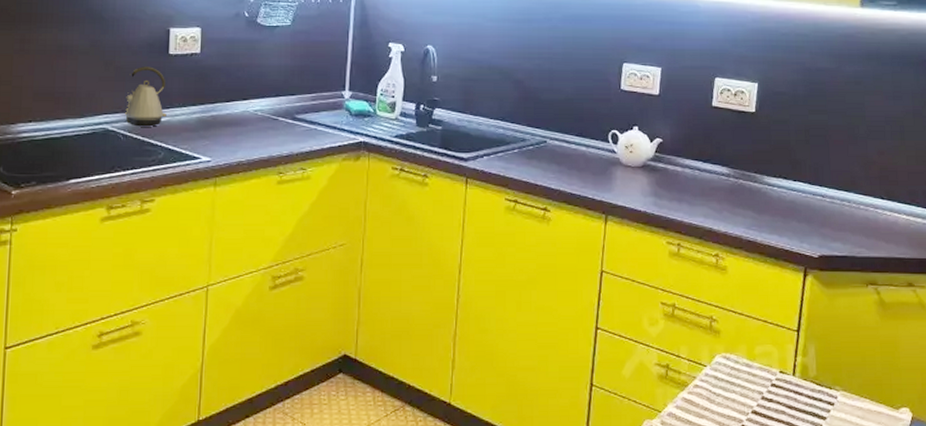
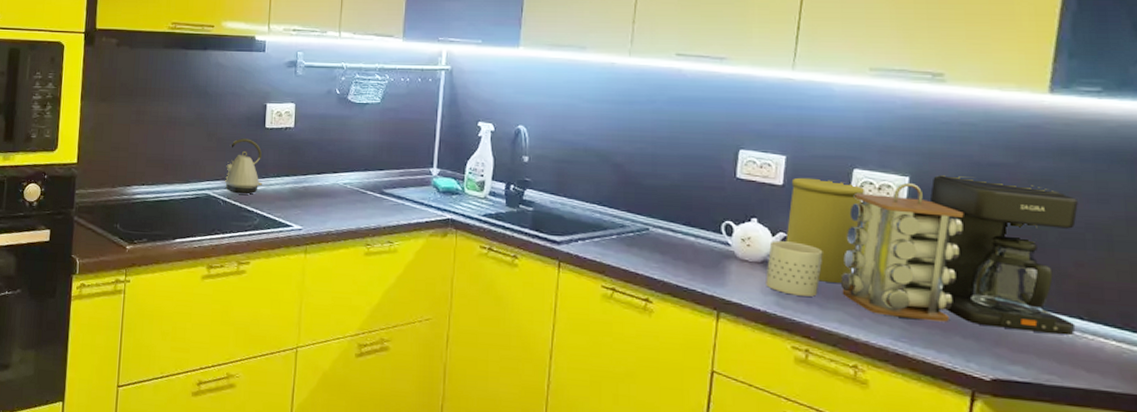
mug: none [645,146,692,195] -> present [766,240,823,297]
canister: none [661,87,724,181] -> present [786,177,865,283]
spice rack: none [706,88,799,209] -> present [841,182,964,322]
coffee maker: none [774,81,880,213] -> present [930,175,1078,336]

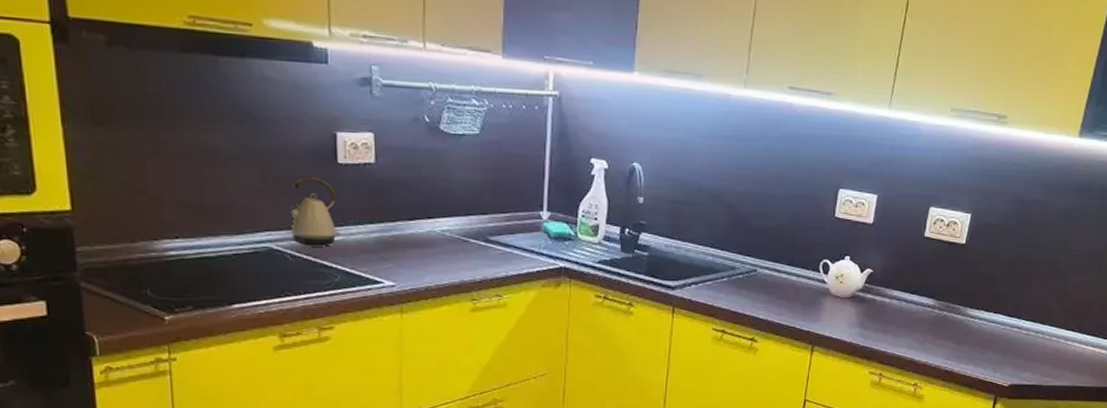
mug: present [766,240,823,297] -> none [853,277,900,326]
canister: present [786,177,865,283] -> none [871,216,937,312]
spice rack: present [841,182,964,322] -> none [911,219,1007,341]
coffee maker: present [930,175,1078,336] -> none [984,212,1085,345]

